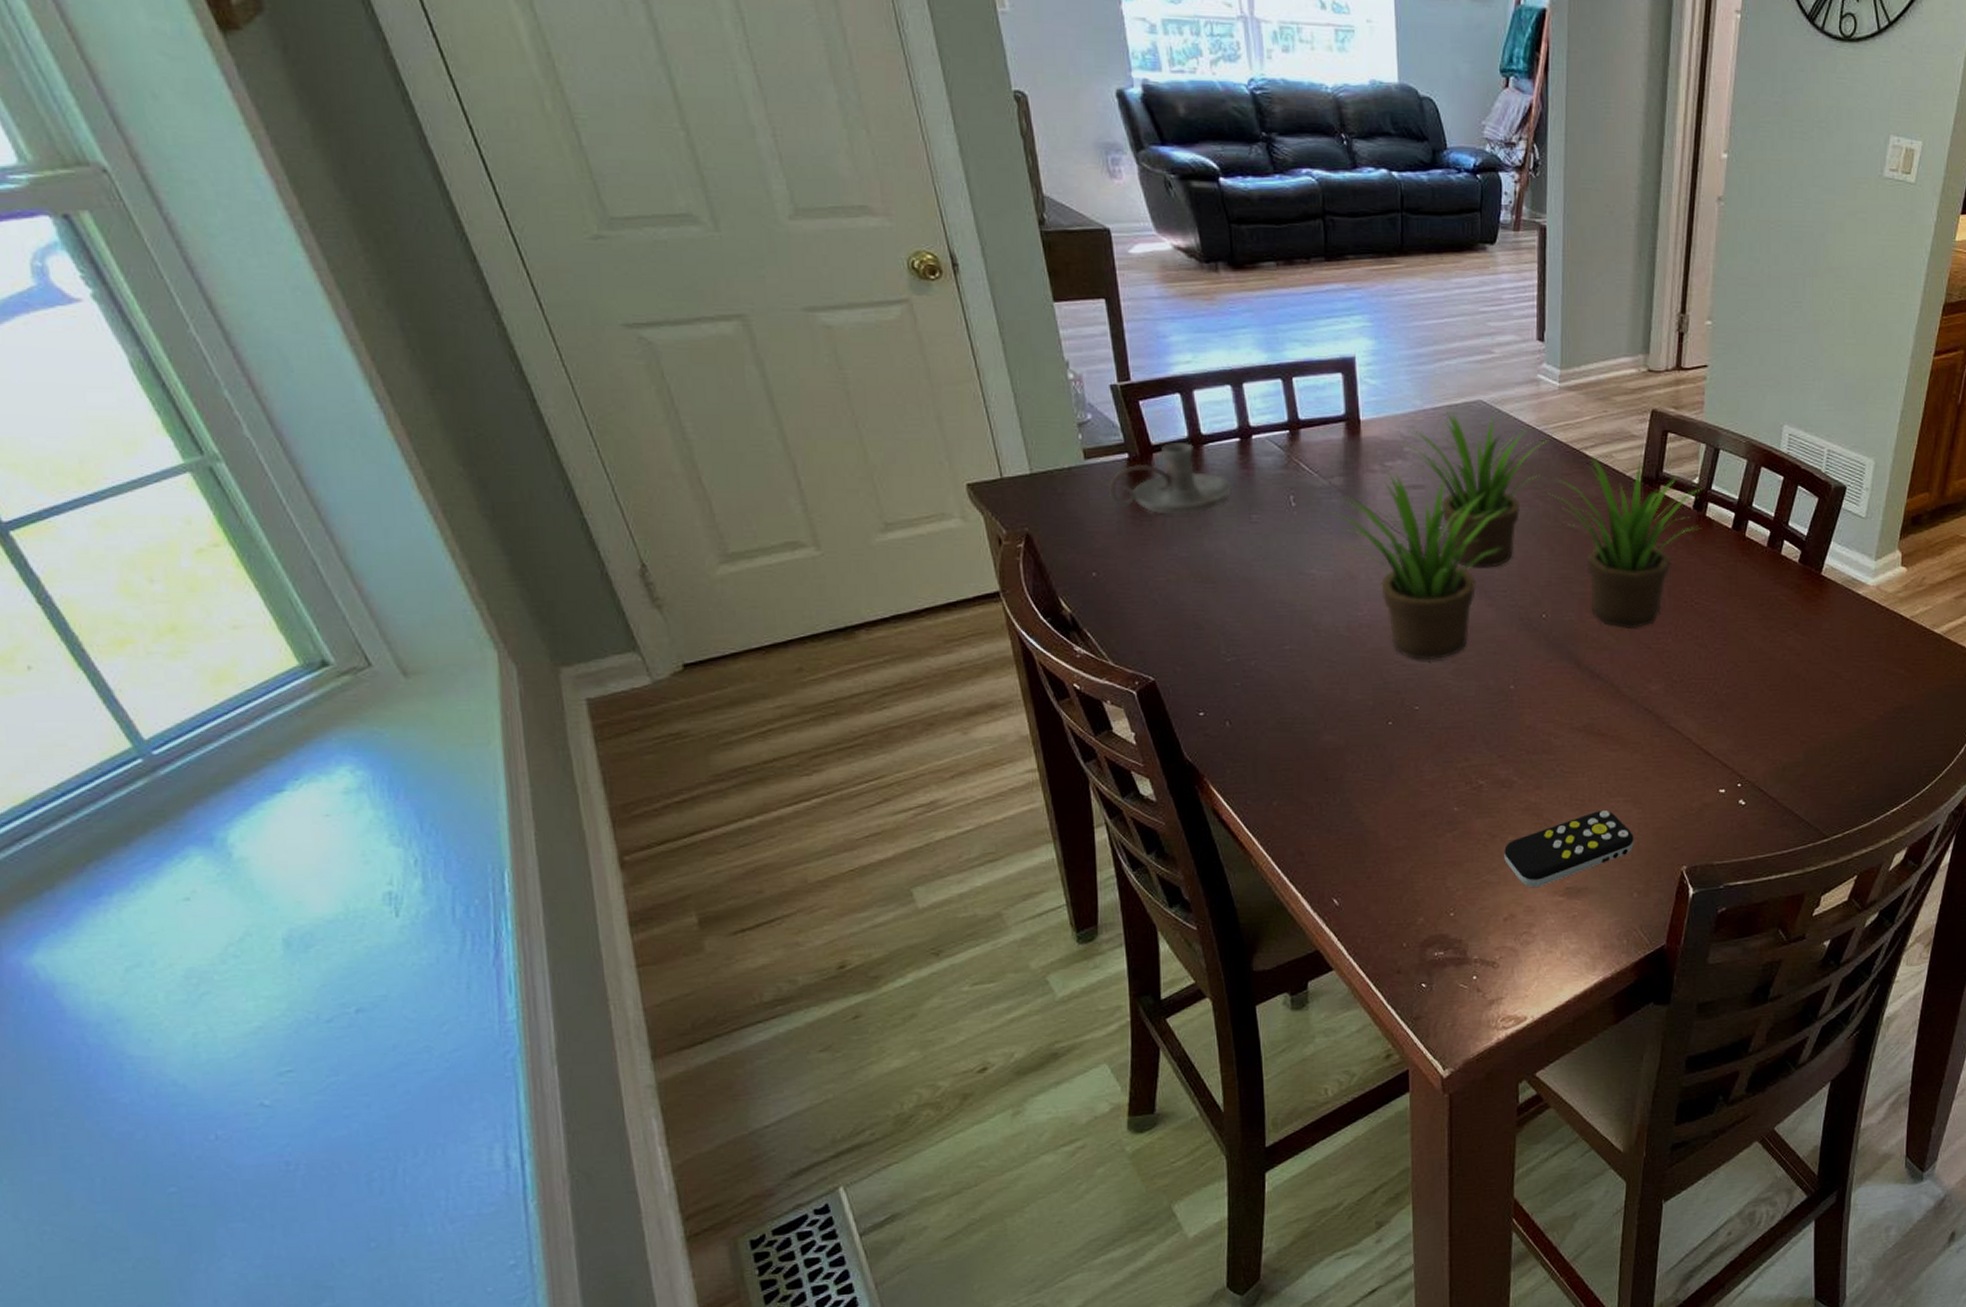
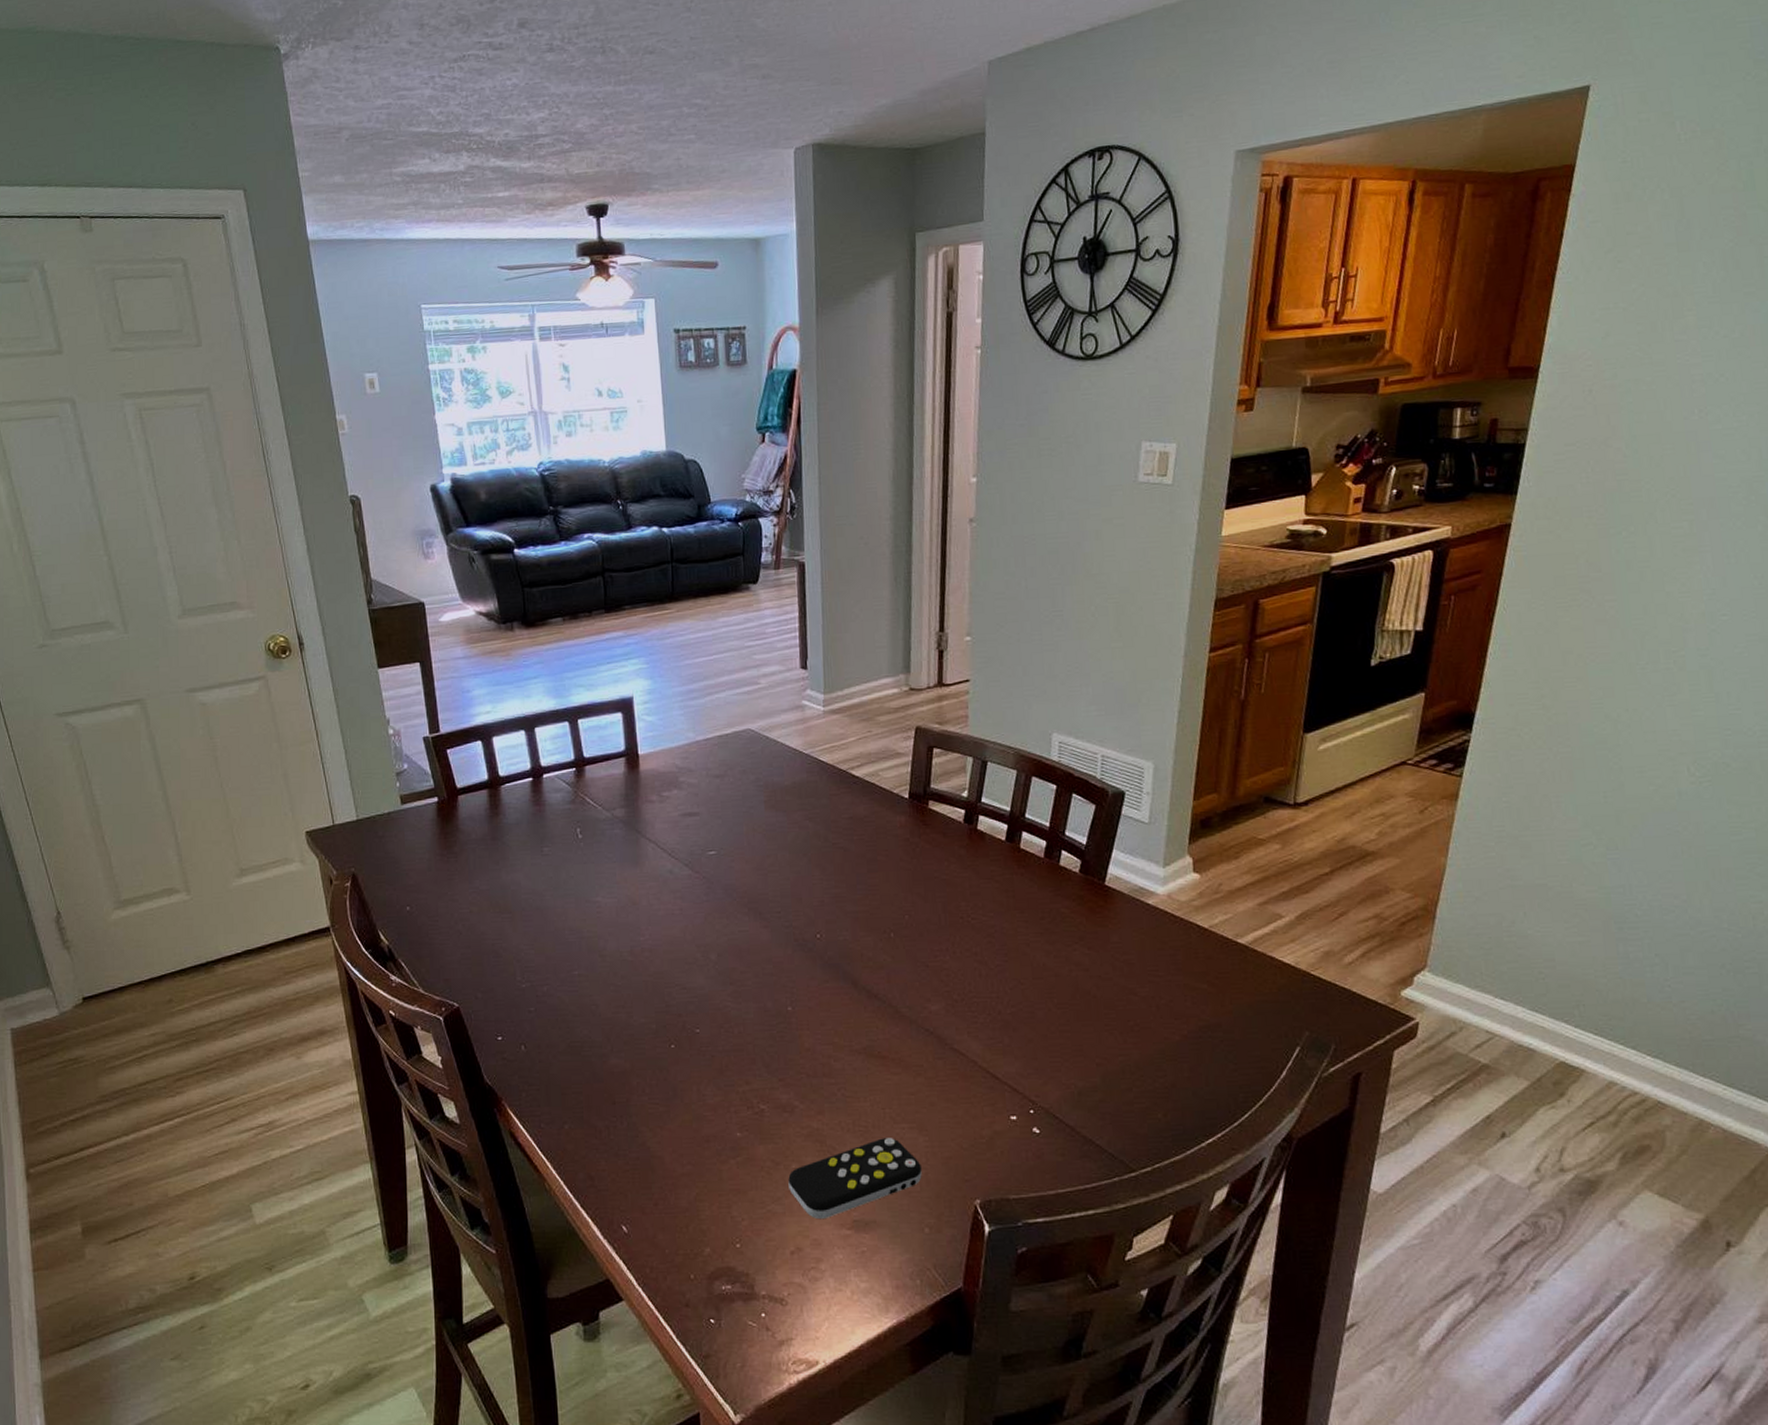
candle holder: present [1109,443,1232,515] -> none [421,785,526,851]
plant: present [1331,412,1702,661] -> none [613,742,972,984]

